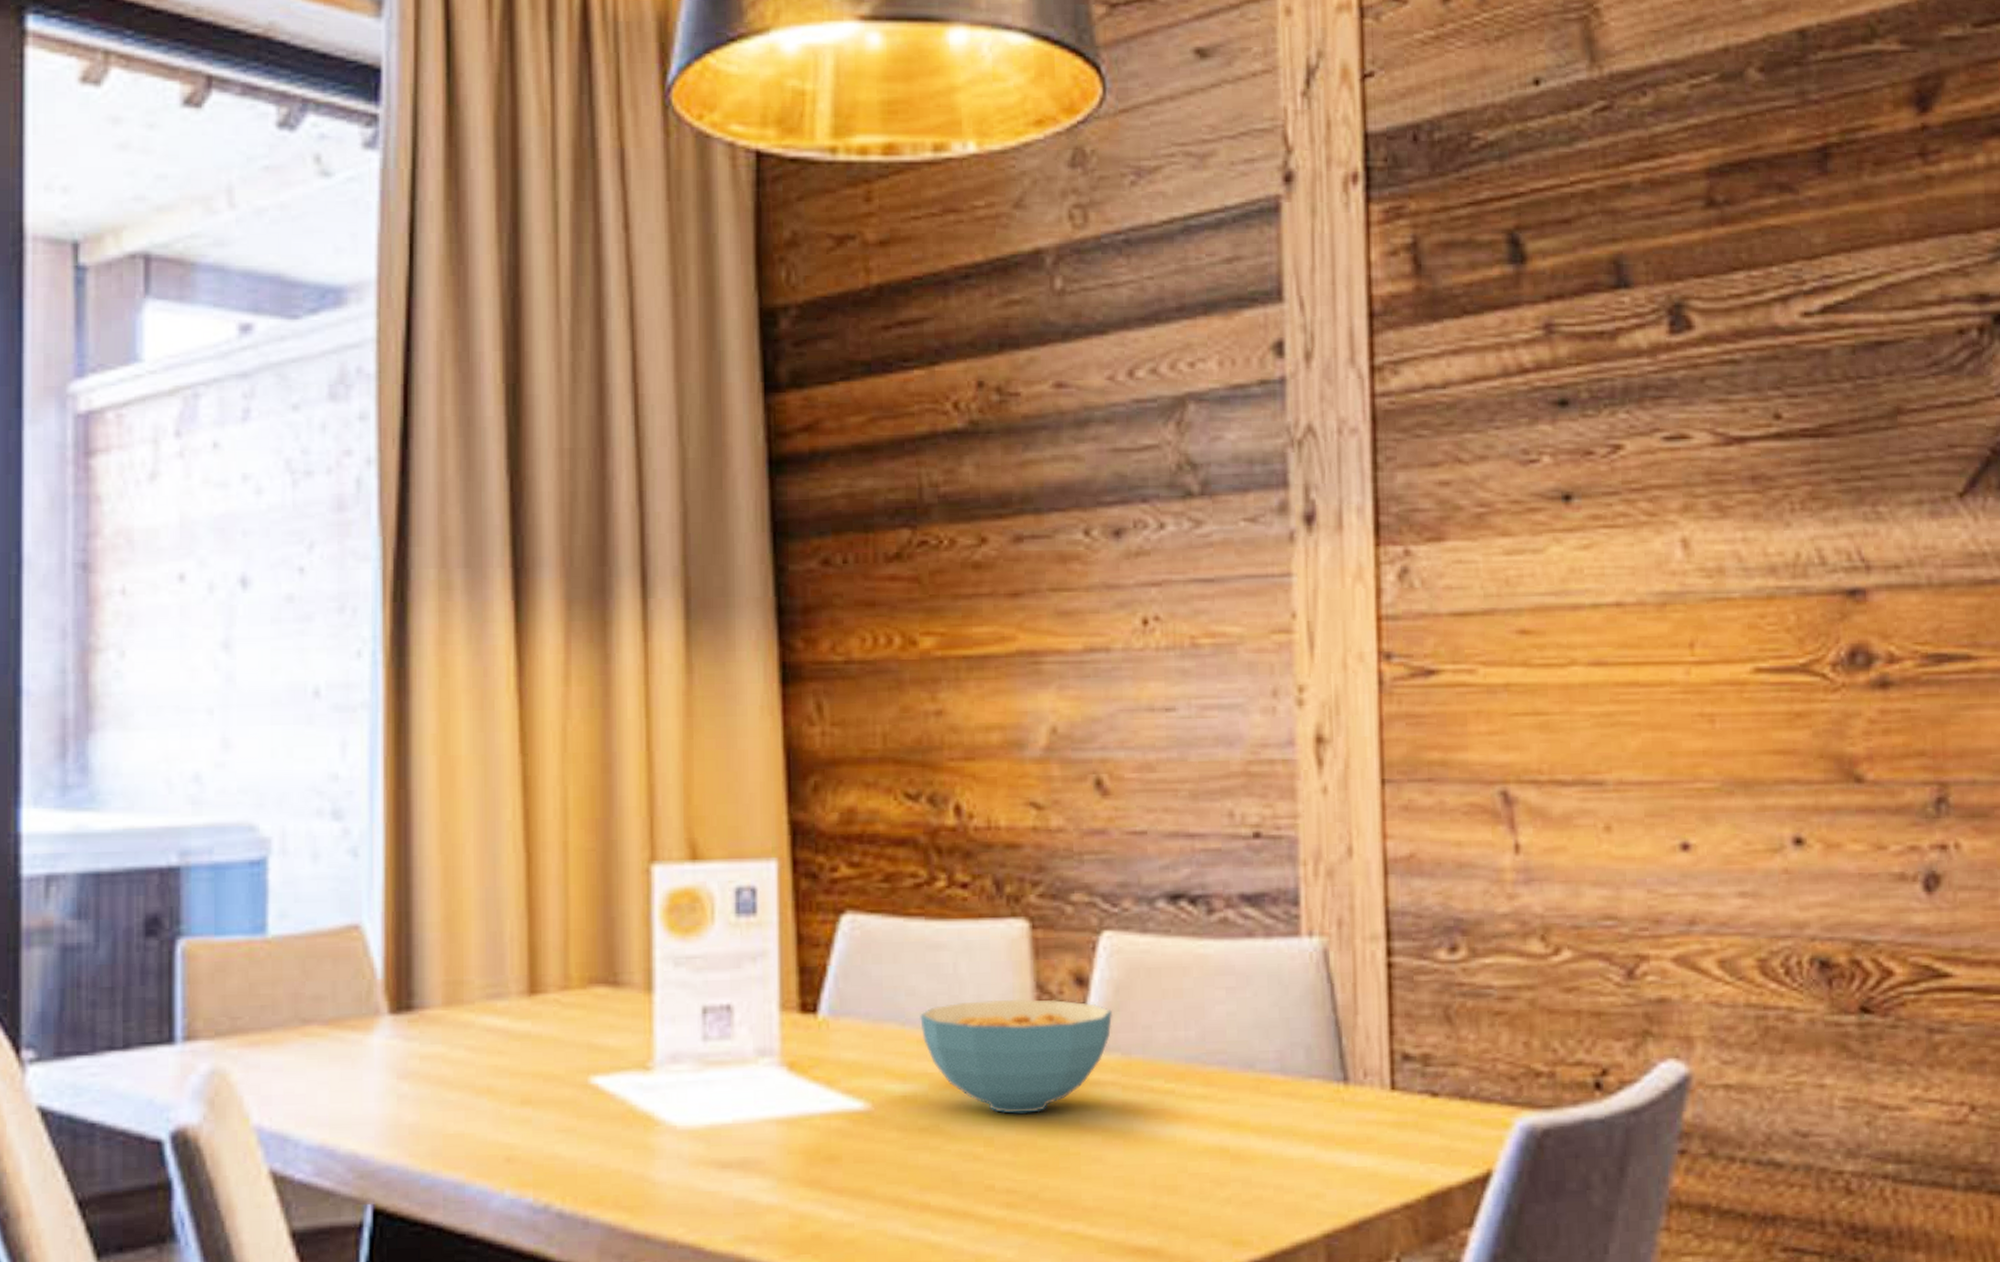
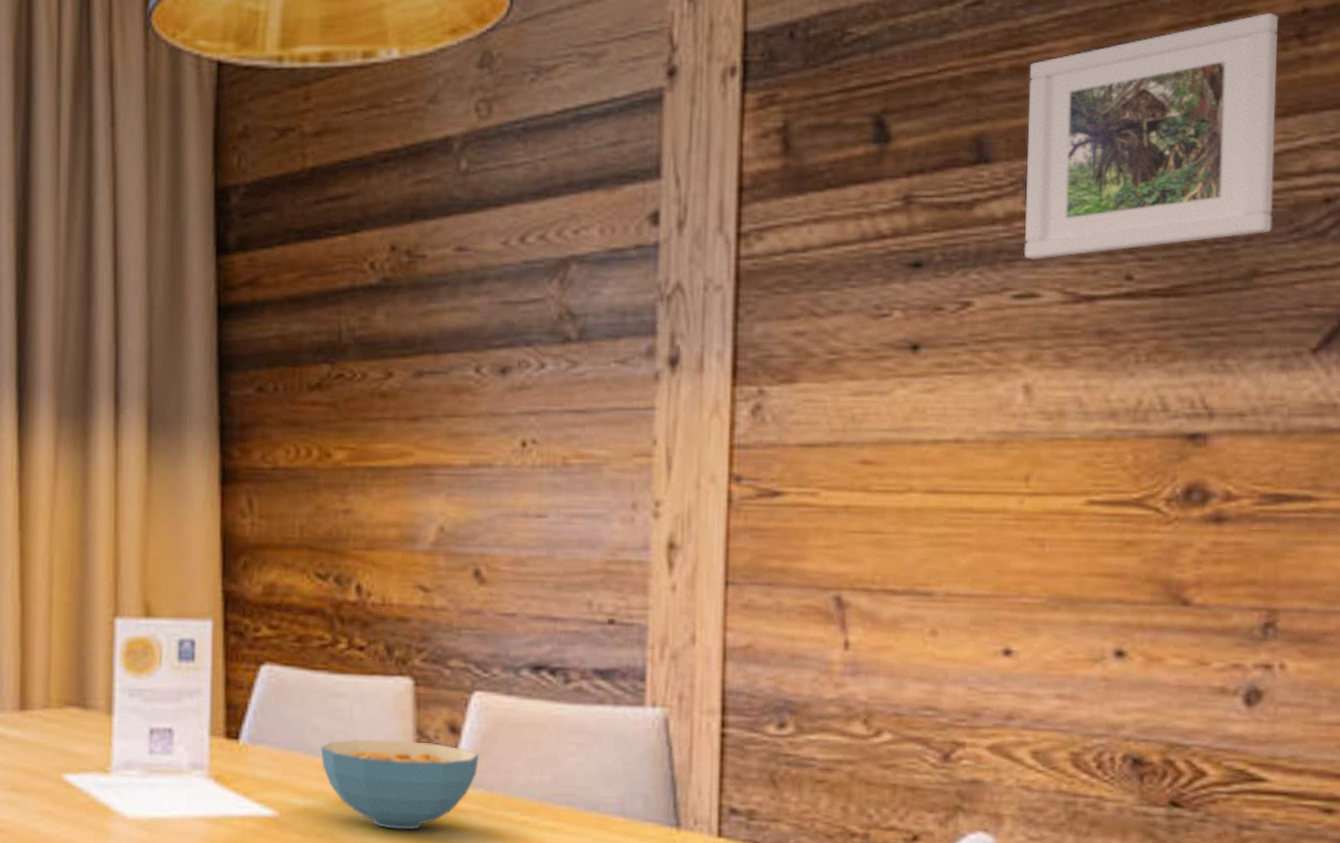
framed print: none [1662,129,1911,396] -> present [1023,13,1279,259]

